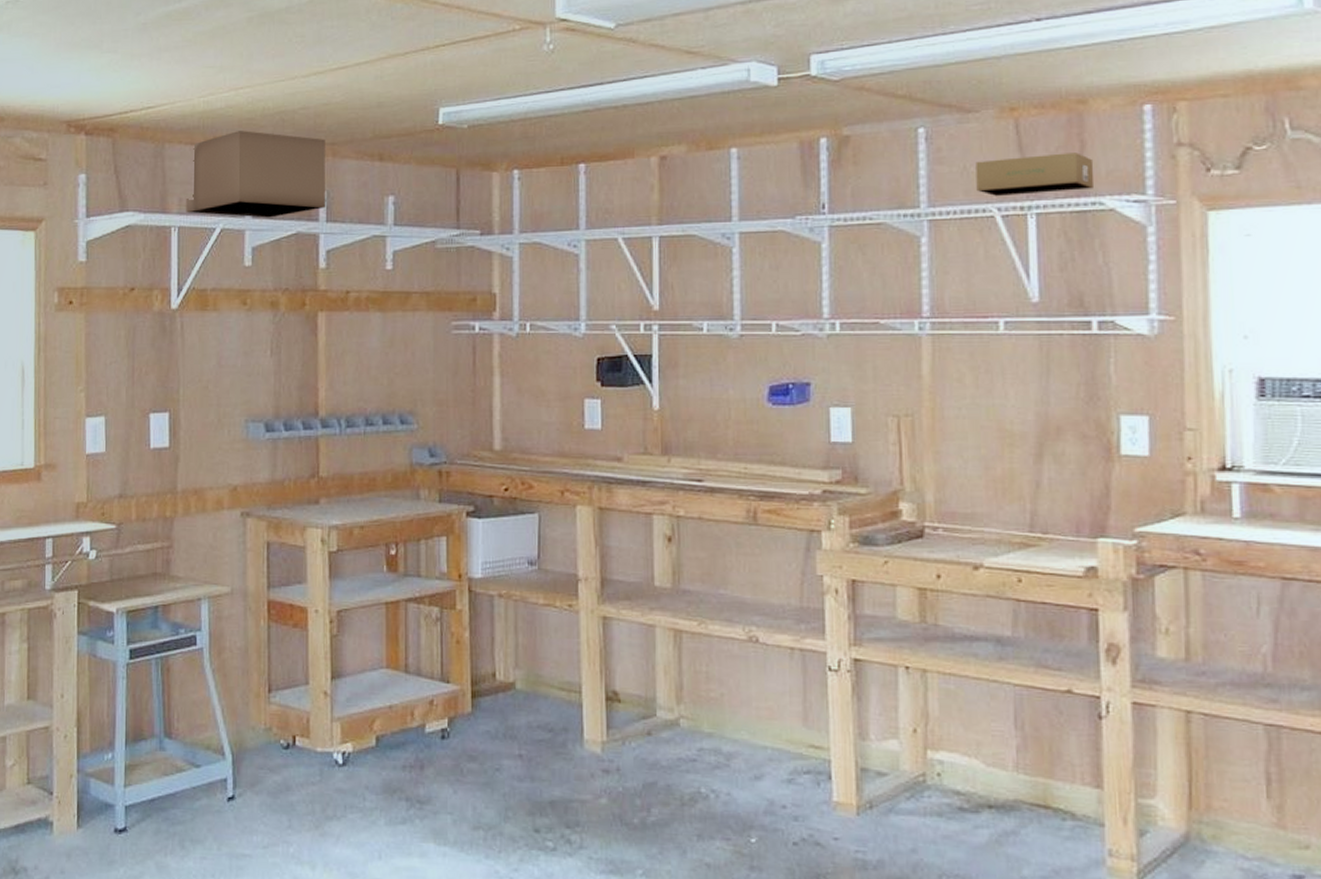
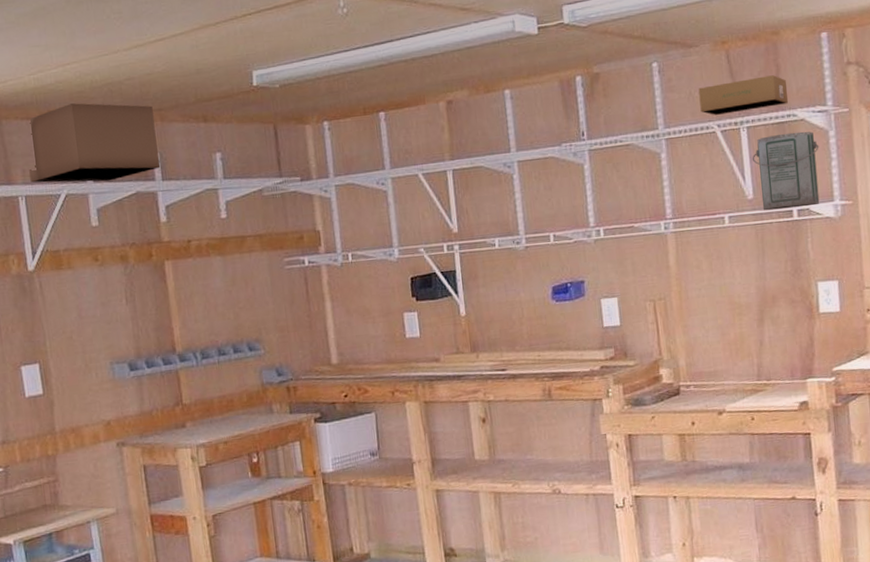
paint can: none [1040,224,1133,319] -> present [752,131,820,211]

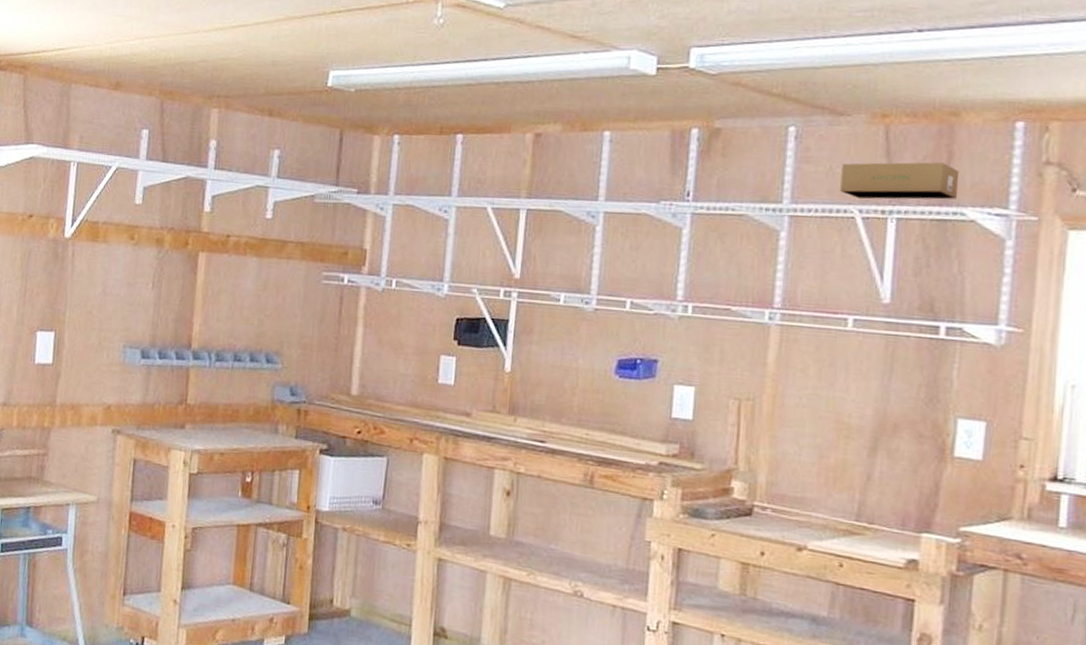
storage bin: present [29,103,161,183] -> none [85,77,220,161]
paint can: present [752,131,820,211] -> none [896,233,990,326]

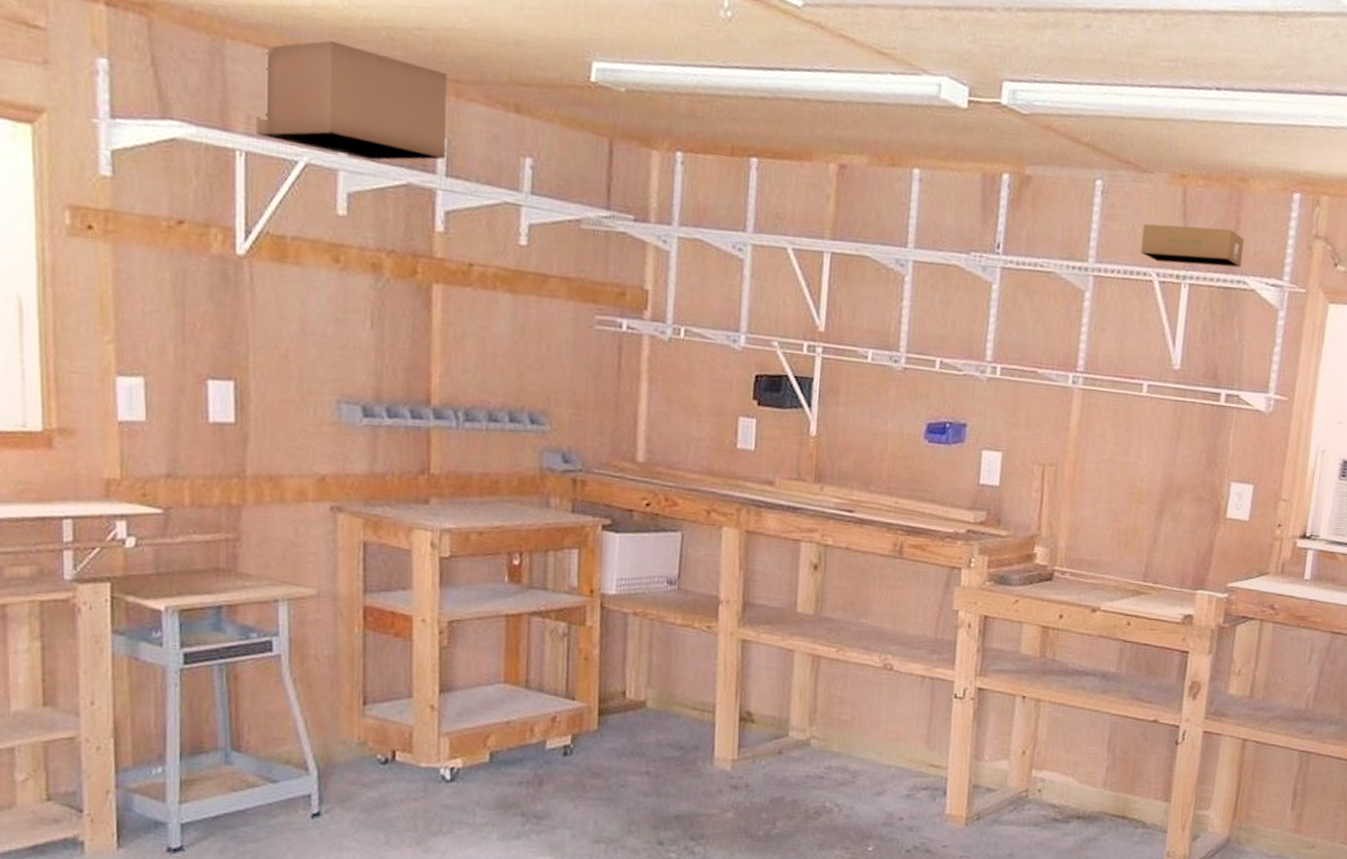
storage bin: none [85,77,220,161] -> present [256,40,447,161]

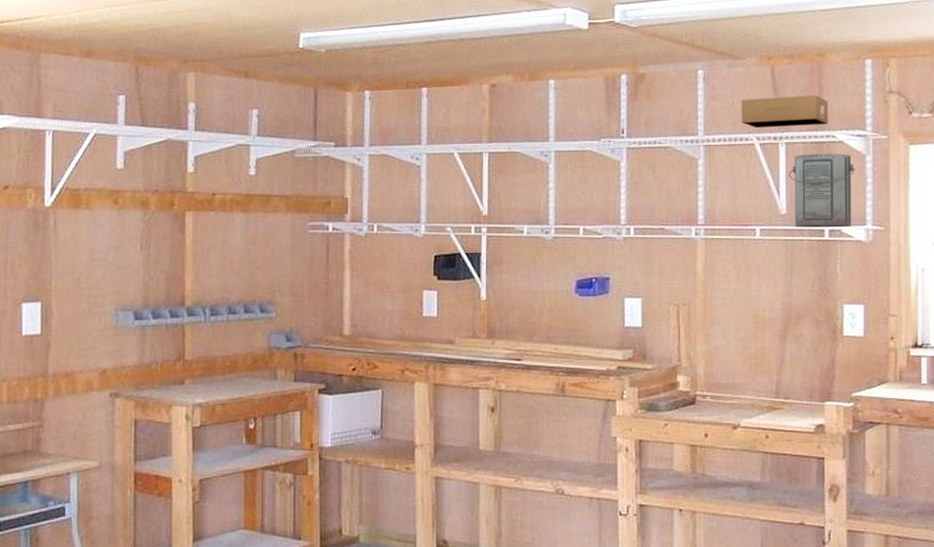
storage bin: present [256,40,447,161] -> none [60,45,195,125]
paint can: none [1187,300,1265,394] -> present [788,153,856,228]

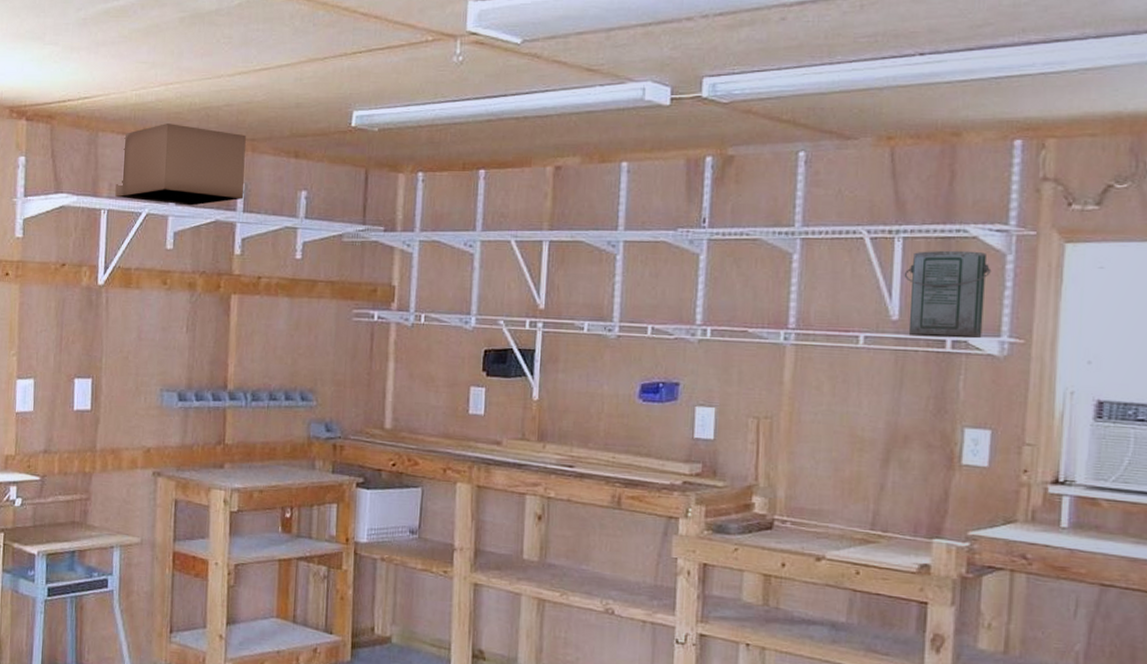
storage bin: none [60,45,195,125] -> present [115,123,246,206]
box: present [741,95,829,129] -> none [849,182,962,220]

